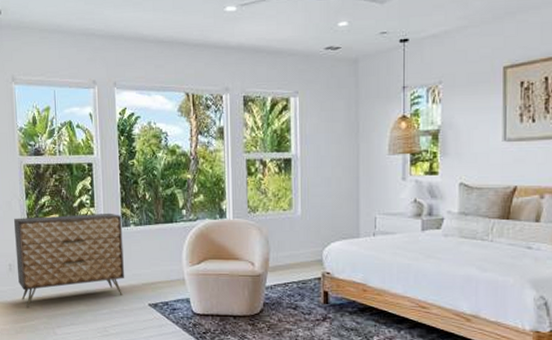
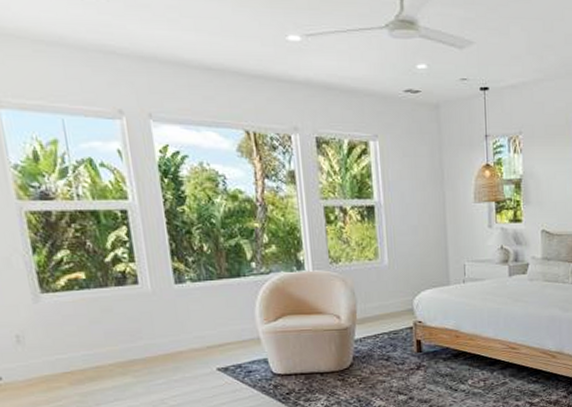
dresser: present [13,213,124,307] -> none [16,268,184,386]

